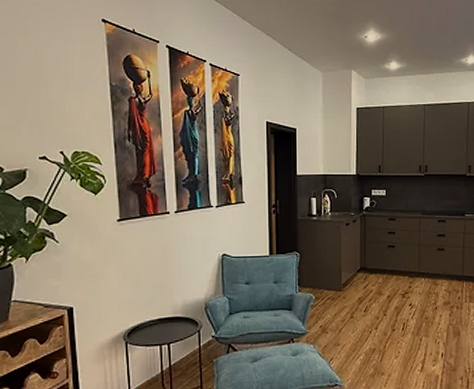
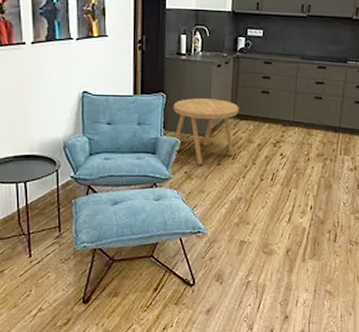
side table: none [307,255,368,319] -> present [173,98,239,165]

